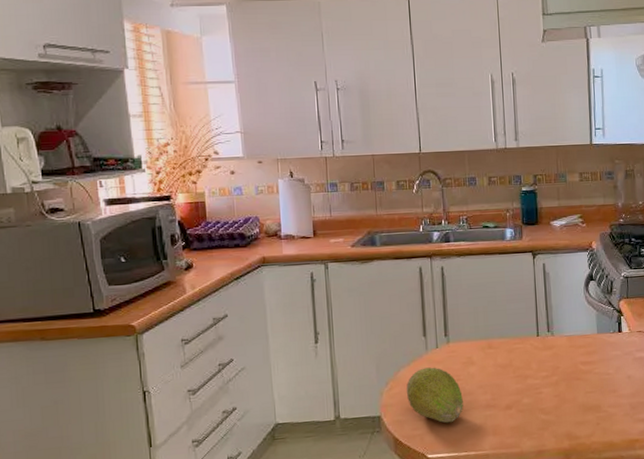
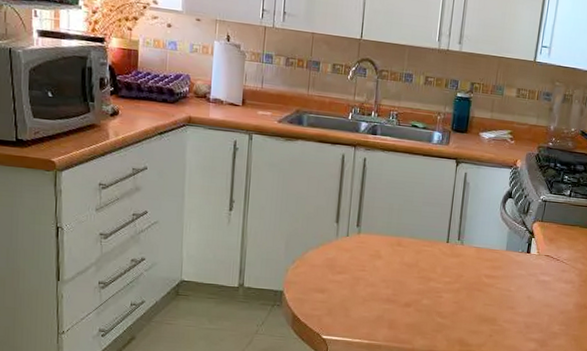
fruit: present [406,367,463,423] -> none [311,253,365,310]

